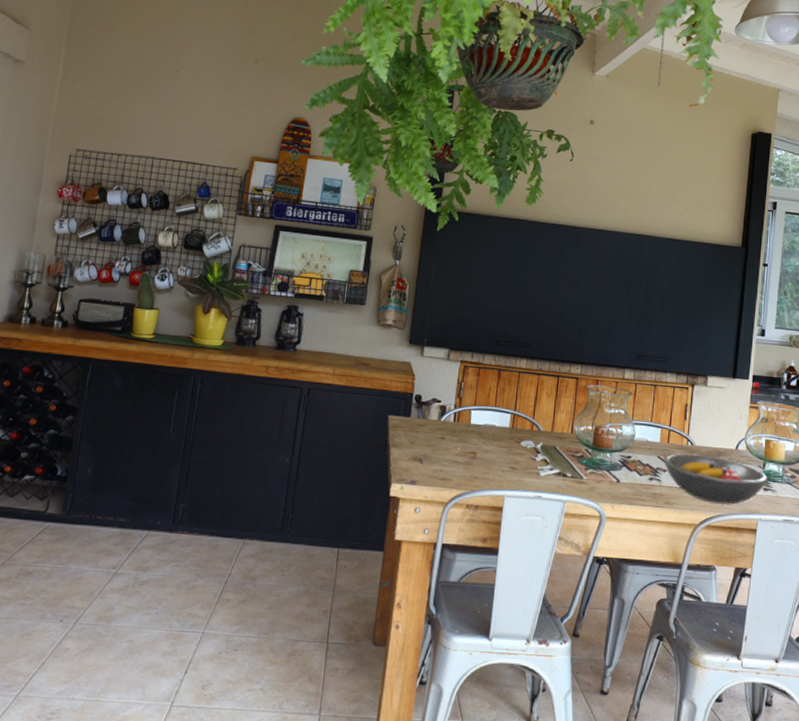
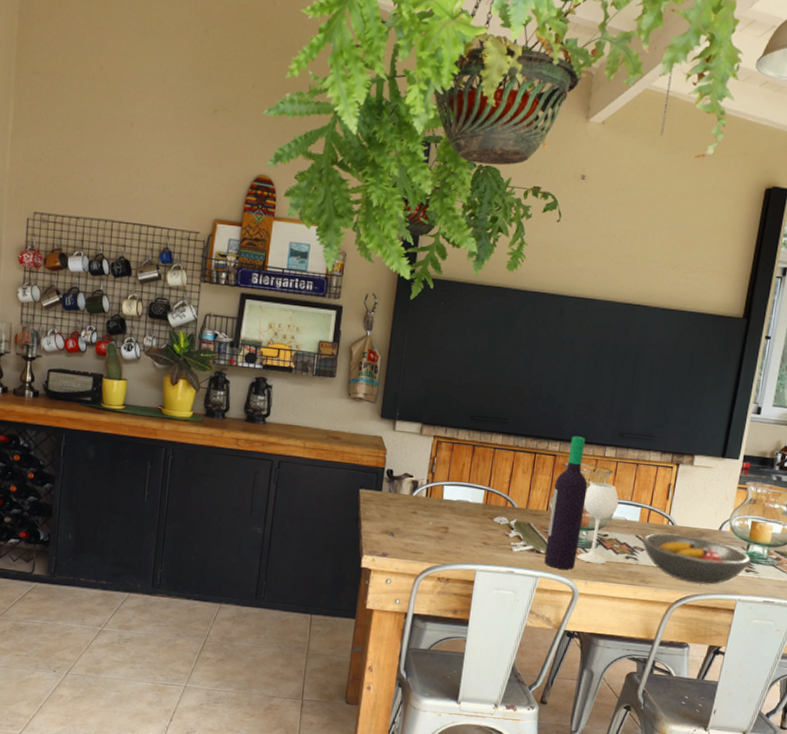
wine bottle: none [571,359,640,493] -> present [544,436,619,570]

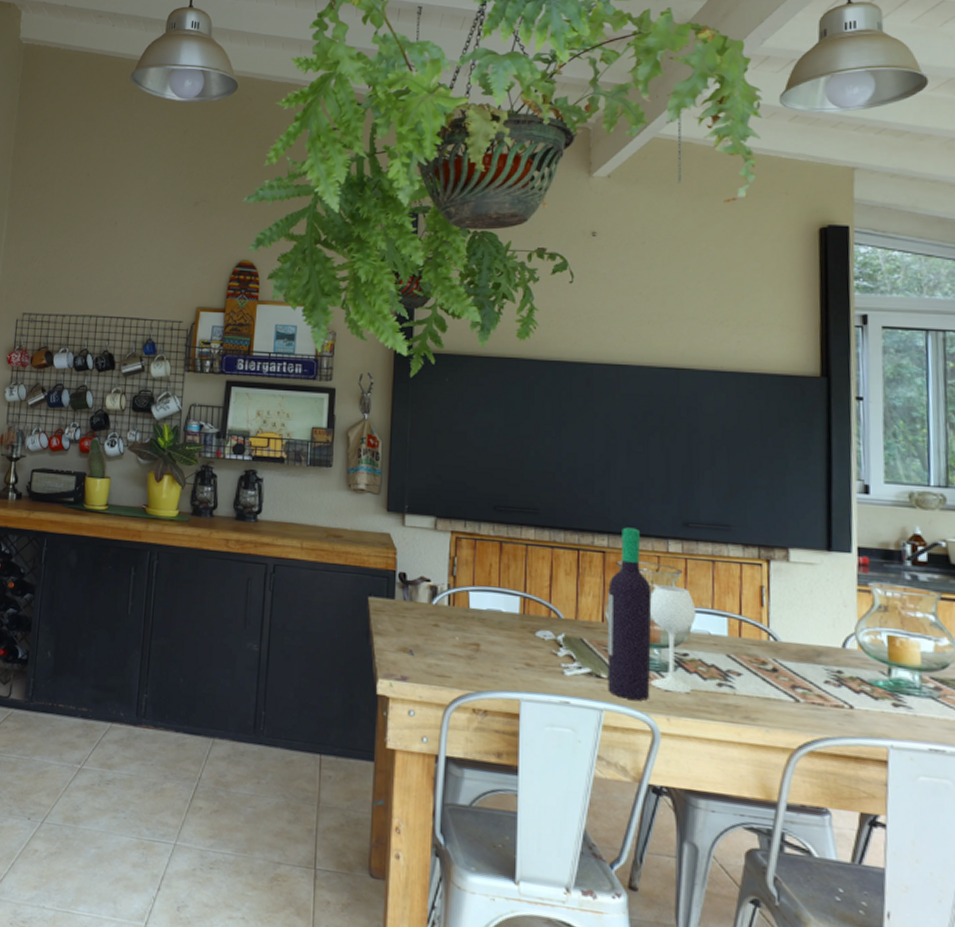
fruit bowl: present [641,532,751,585] -> none [735,651,897,724]

